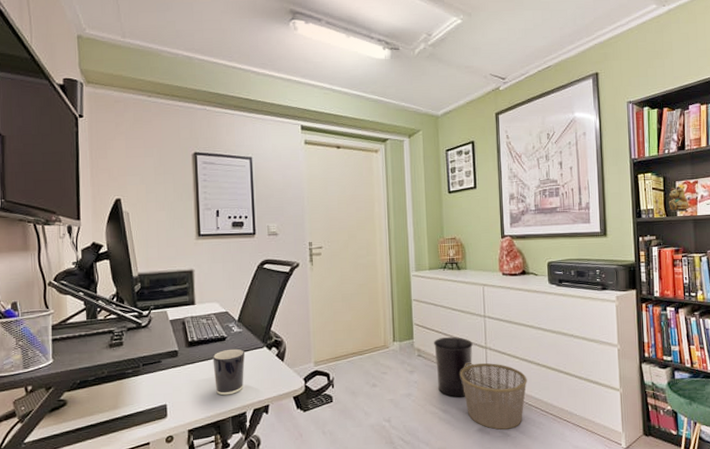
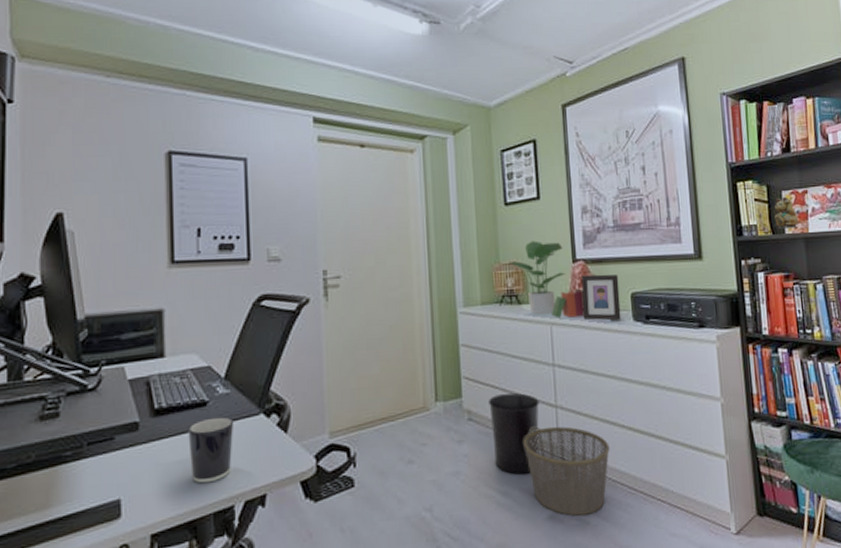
potted plant: none [451,221,496,278] -> present [509,240,566,315]
books: none [483,258,510,281] -> present [551,288,585,319]
picture frame: none [508,247,539,284] -> present [581,274,621,321]

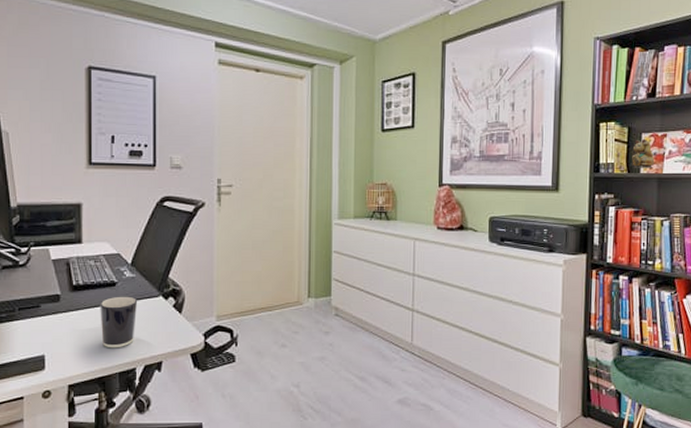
waste bin: present [487,392,539,475] -> none [353,295,398,364]
potted plant: present [509,240,566,315] -> none [382,165,432,231]
basket: present [523,426,610,516] -> none [381,325,457,402]
books: present [551,288,585,319] -> none [415,210,447,235]
picture frame: present [581,274,621,321] -> none [444,198,479,240]

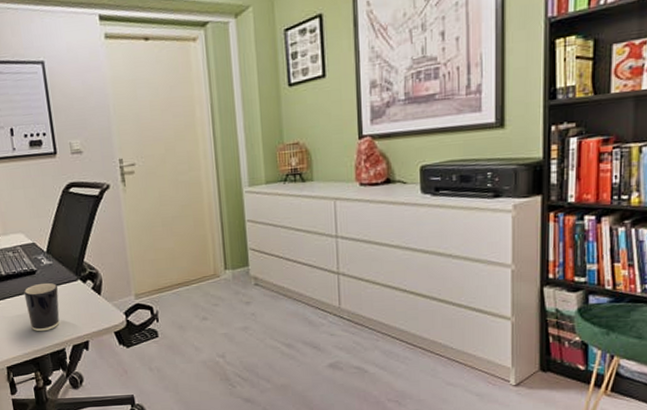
decorative figurine: present [632,139,655,168] -> none [599,51,631,88]

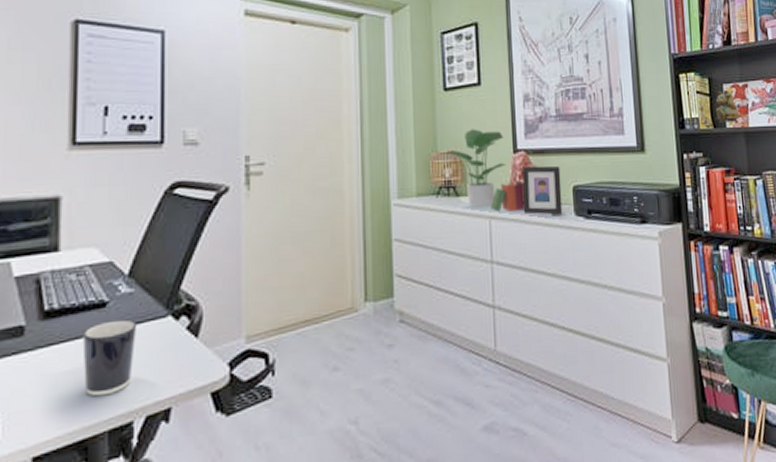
potted plant: none [293,119,352,191] -> present [448,129,507,208]
books: none [335,164,370,194] -> present [490,180,525,212]
picture frame: none [367,148,408,195] -> present [522,166,563,215]
decorative figurine: none [599,51,631,88] -> present [715,90,740,122]

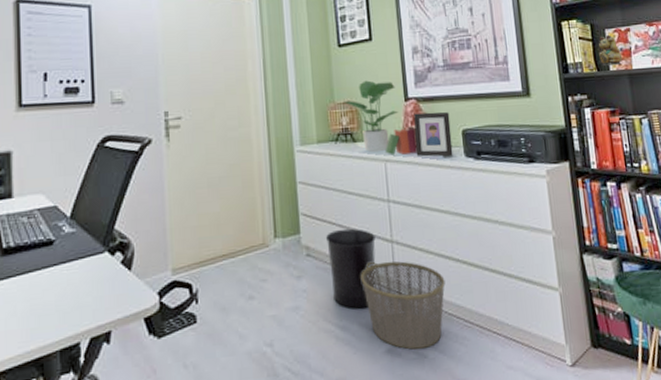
mug: present [82,319,138,397] -> none [35,255,80,321]
waste bin: none [421,291,476,382] -> present [325,228,376,309]
basket: none [458,328,549,426] -> present [360,261,446,350]

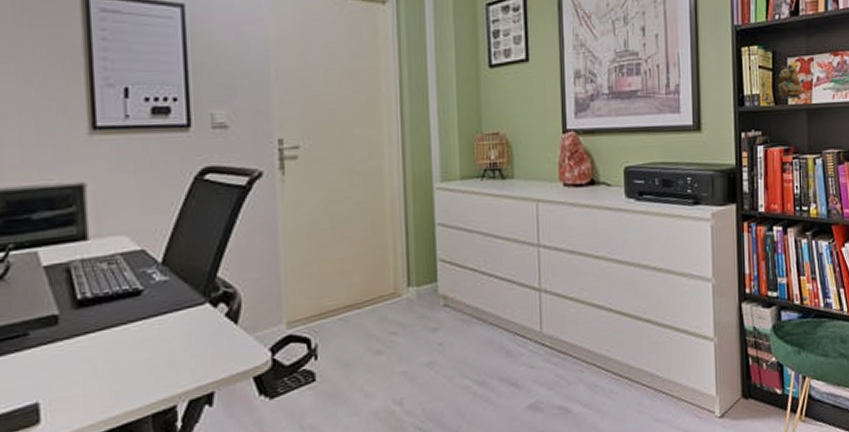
waste bin: present [325,228,376,309] -> none [465,275,522,363]
potted plant: present [344,80,399,153] -> none [493,108,555,191]
basket: present [360,261,446,350] -> none [503,311,595,405]
books: present [385,126,417,156] -> none [537,161,574,195]
picture frame: present [414,112,453,157] -> none [571,146,613,198]

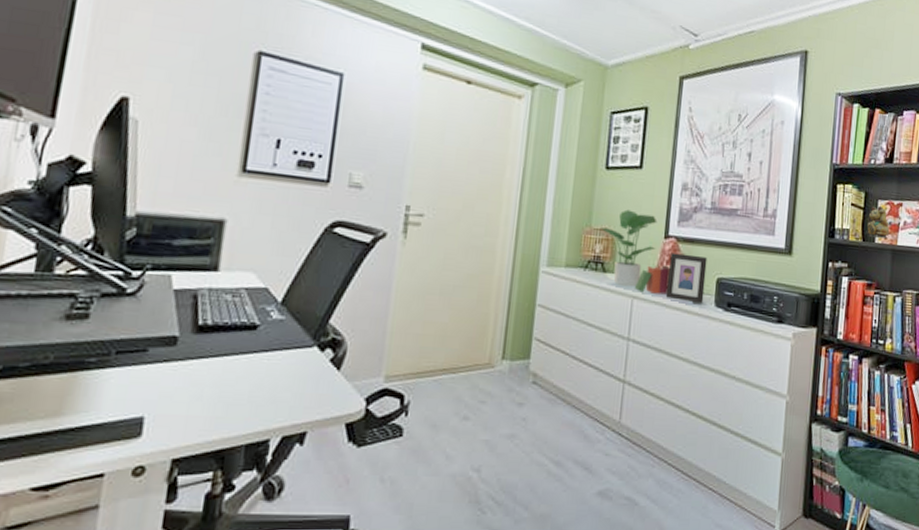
potted plant: none [493,108,555,191] -> present [601,209,657,287]
books: none [537,161,574,195] -> present [634,265,671,295]
picture frame: none [571,146,613,198] -> present [665,252,708,304]

